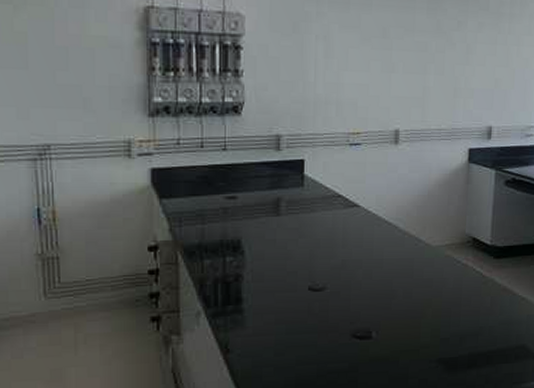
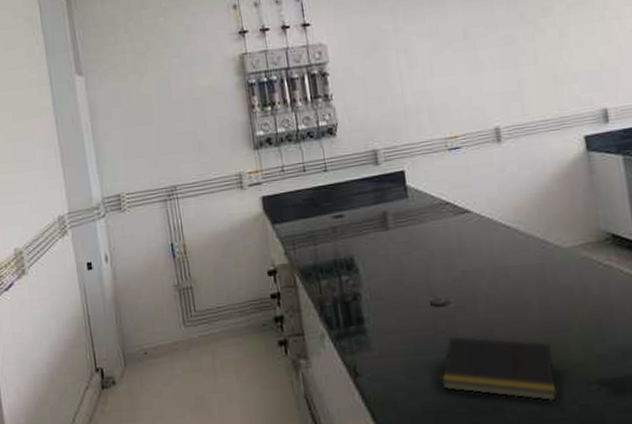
notepad: none [306,318,406,377] -> present [440,335,558,402]

